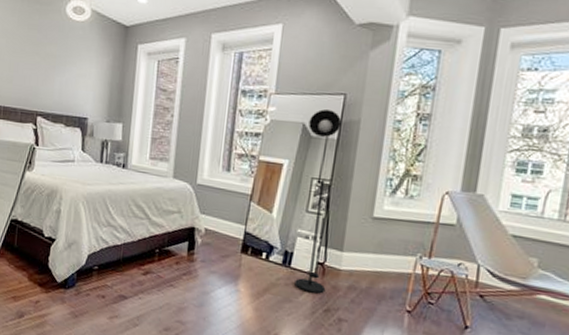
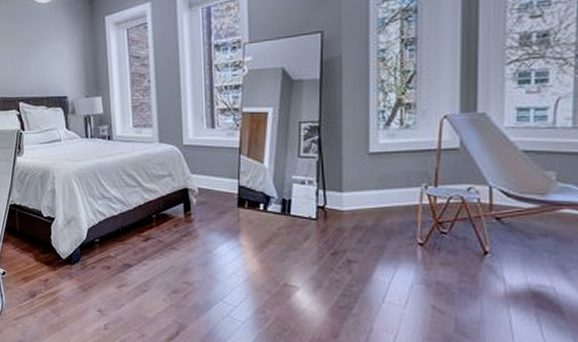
floor lamp: present [294,109,342,295] -> none [288,50,330,239]

